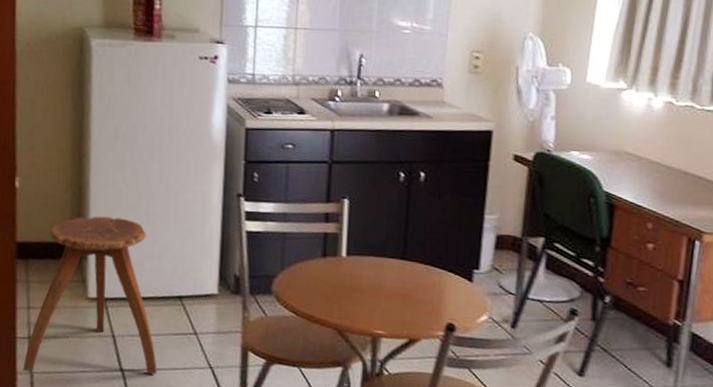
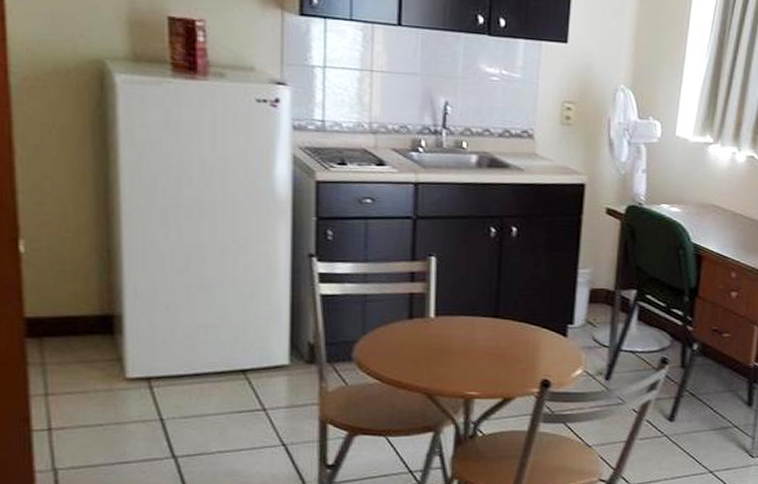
stool: present [23,216,157,375] -> none [43,283,219,468]

